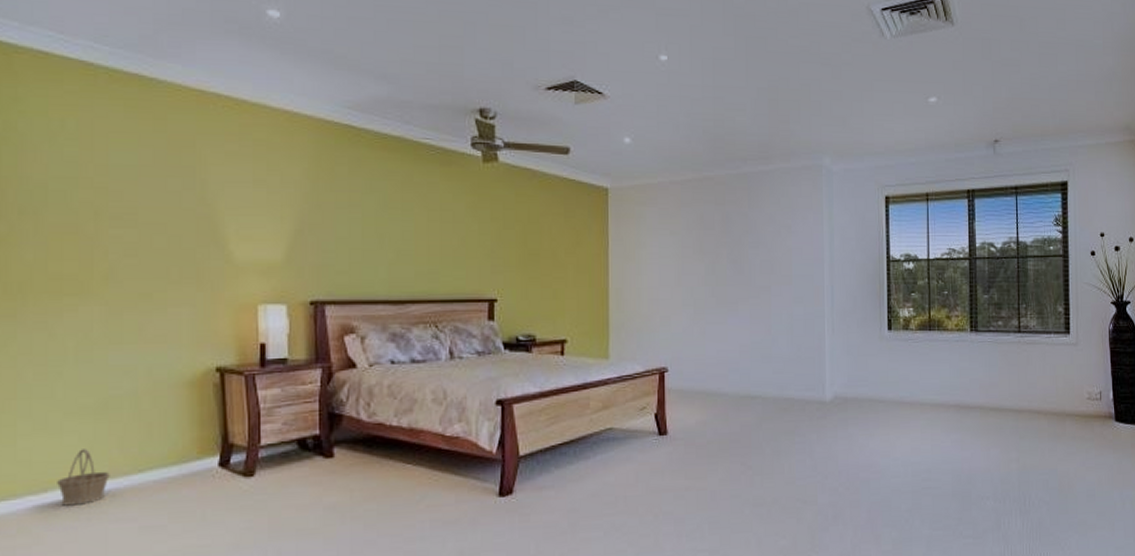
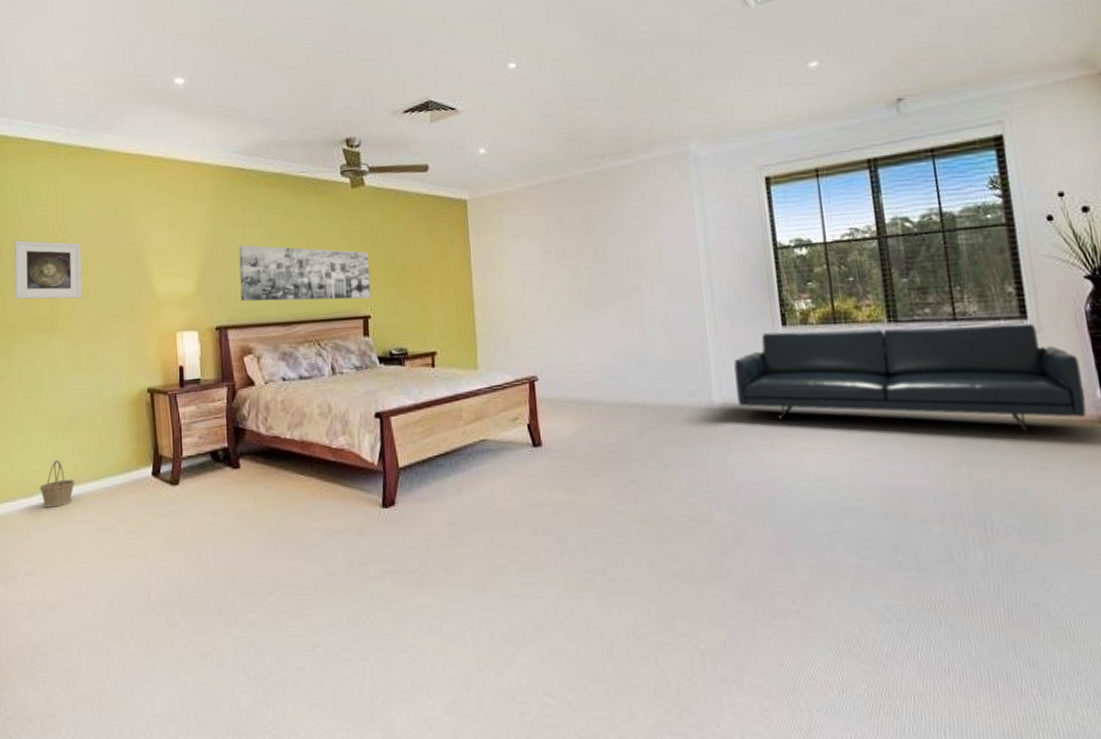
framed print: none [25,179,127,258] -> present [14,240,82,300]
wall art: none [343,212,499,282] -> present [238,245,371,302]
sofa: none [846,336,1102,427] -> present [734,323,1087,434]

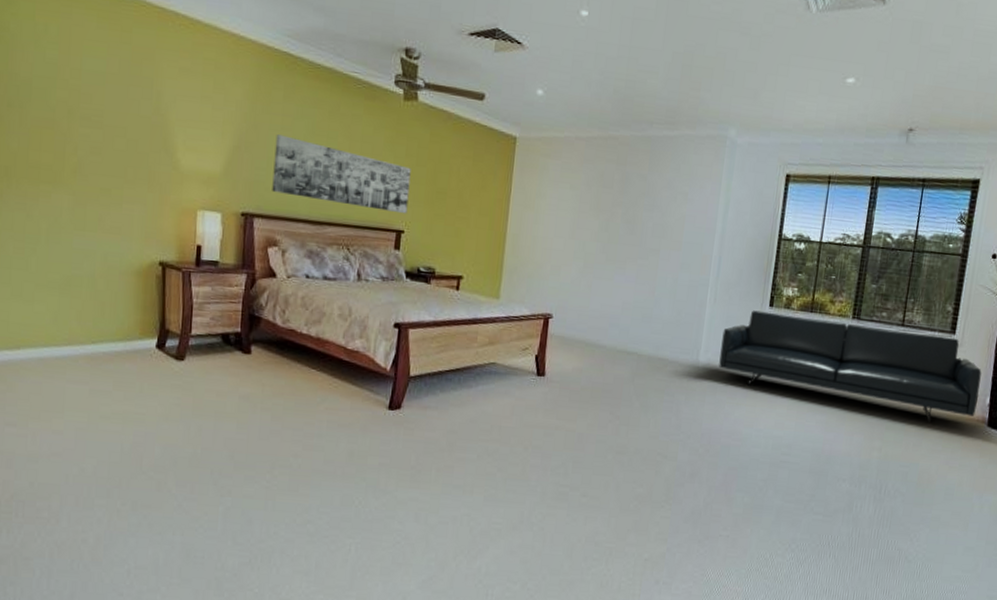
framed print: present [14,240,82,300] -> none [11,75,96,155]
basket: present [40,460,75,508] -> none [28,317,69,364]

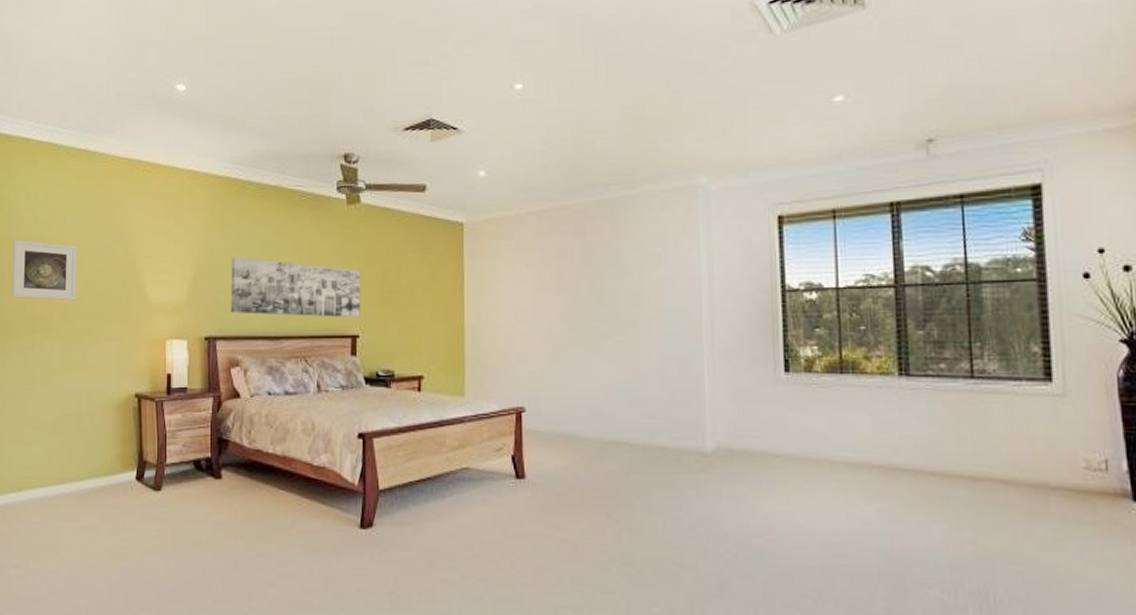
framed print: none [11,75,96,155] -> present [12,239,77,301]
sofa: present [719,310,982,424] -> none [731,379,1109,503]

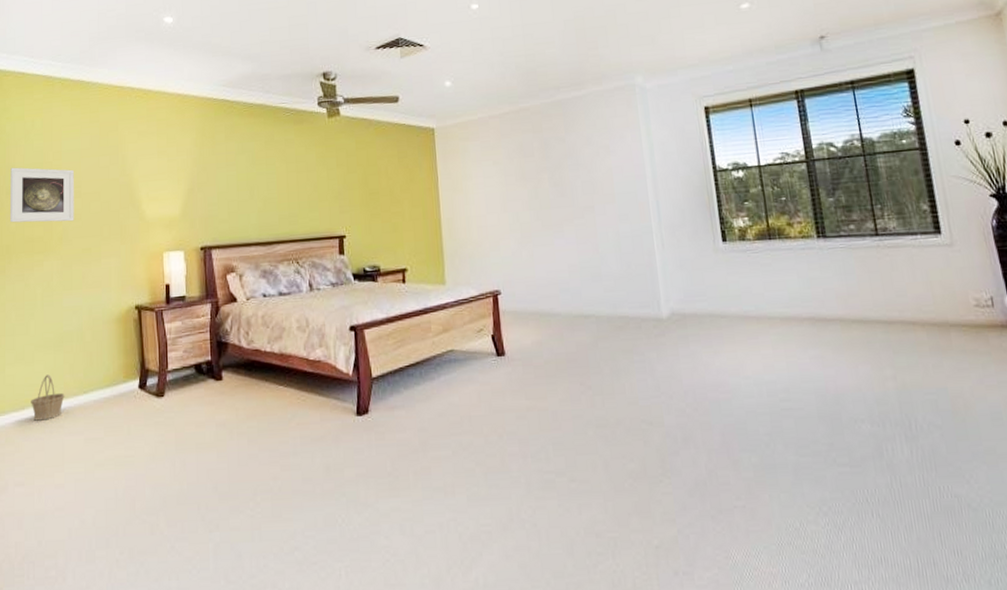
basket: none [28,458,62,504] -> present [31,374,65,421]
wall art: present [231,257,361,318] -> none [222,170,346,223]

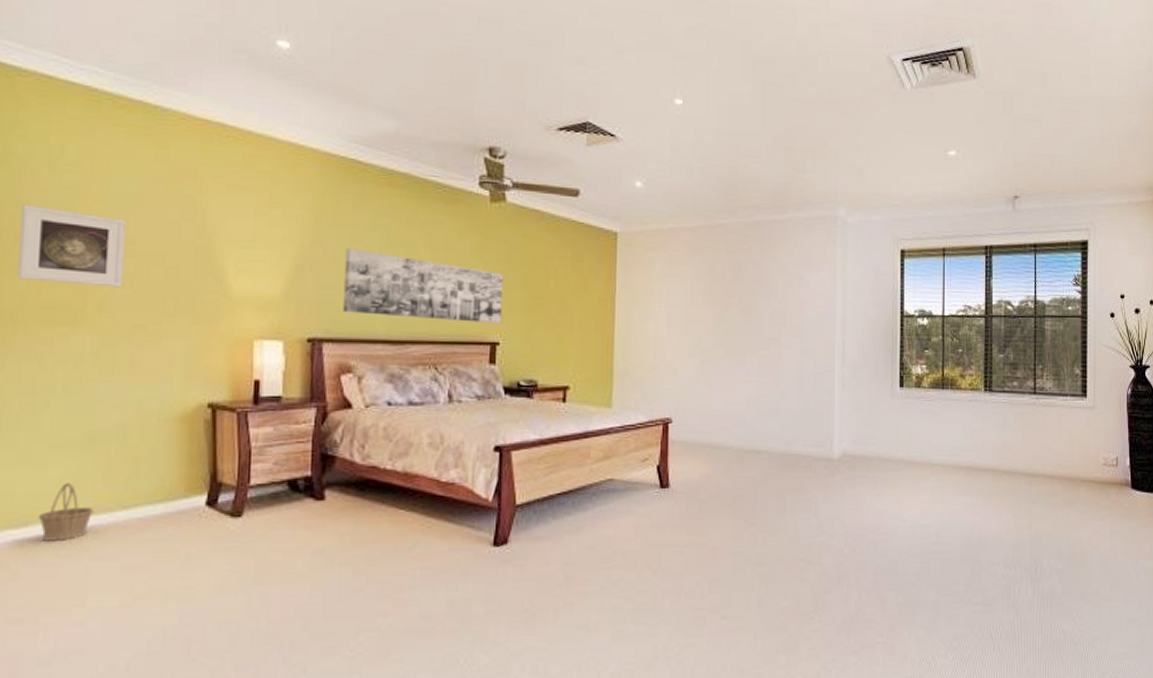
wall art: none [222,170,346,223] -> present [343,249,503,324]

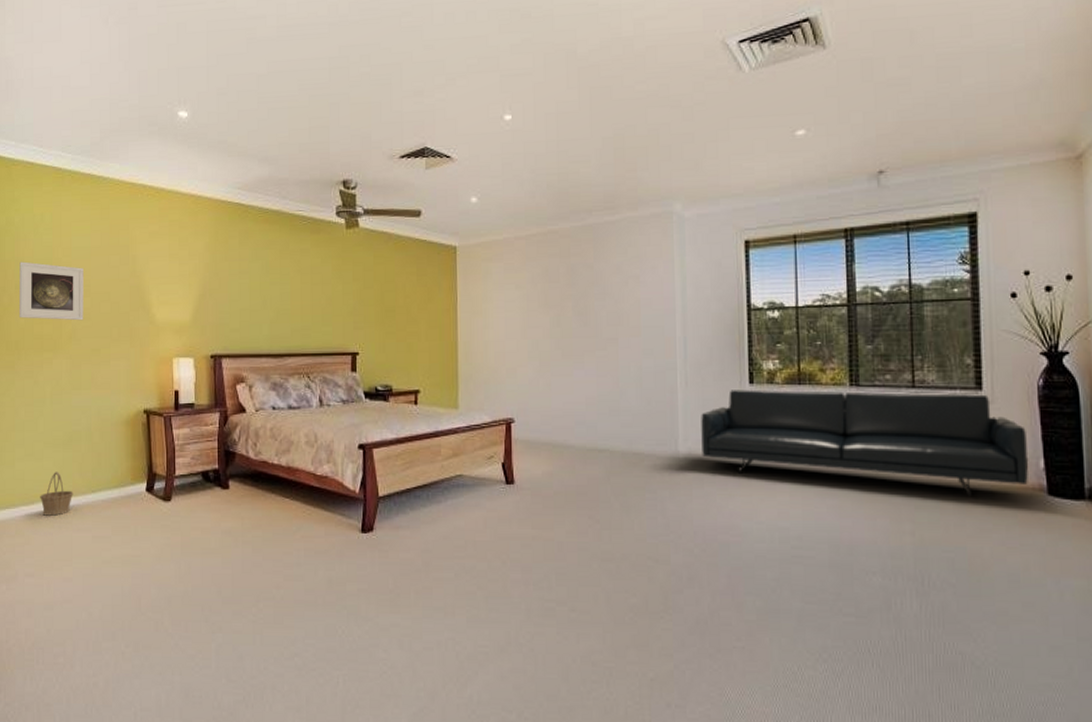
wall art: present [343,249,503,324] -> none [235,278,360,337]
sofa: none [855,393,1118,493] -> present [701,390,1028,498]

